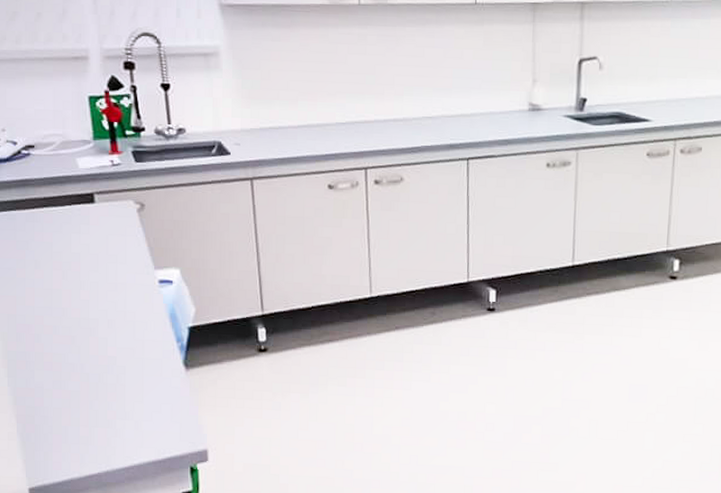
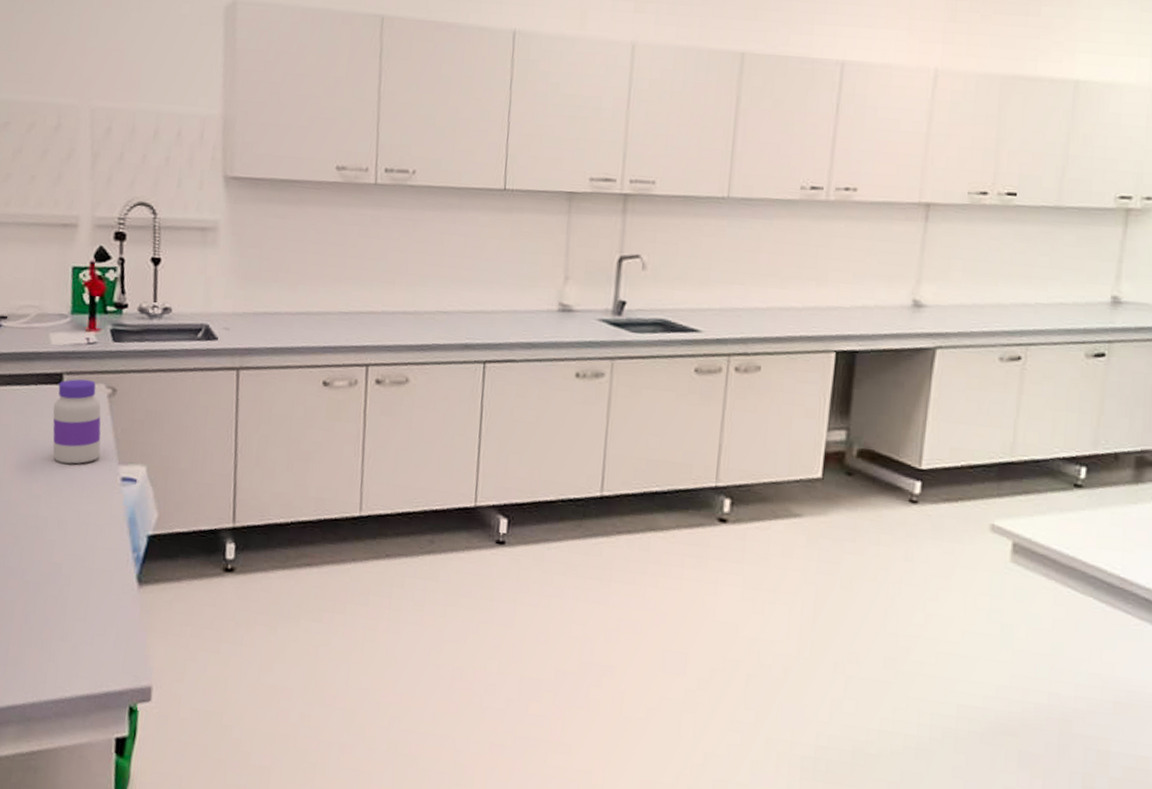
jar: none [89,197,137,272] -> present [52,379,101,464]

